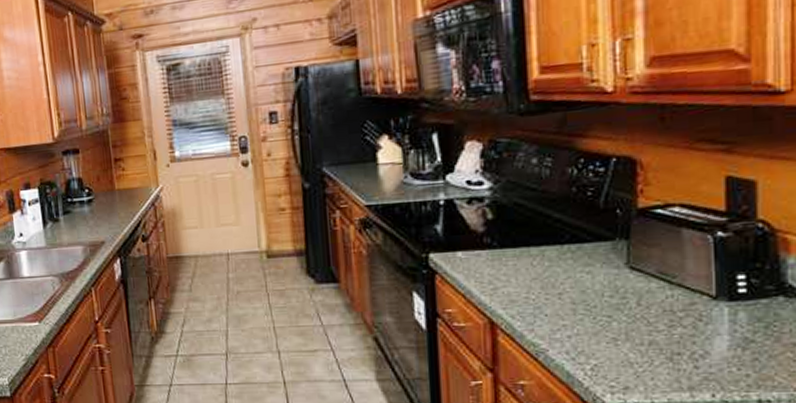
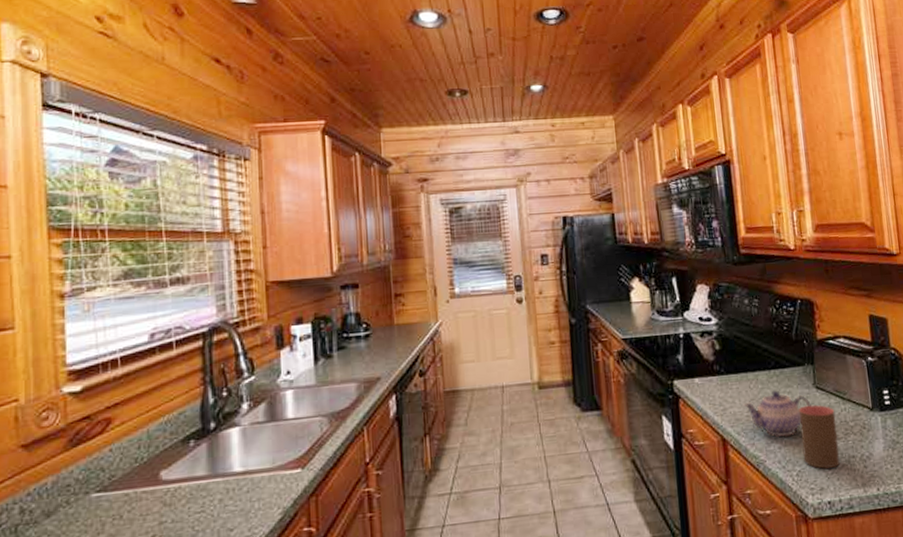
teapot: none [523,269,620,325] -> present [744,390,811,438]
cup: none [600,288,657,365] -> present [798,405,840,469]

